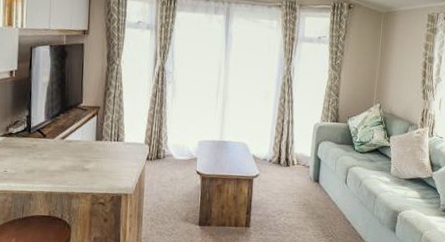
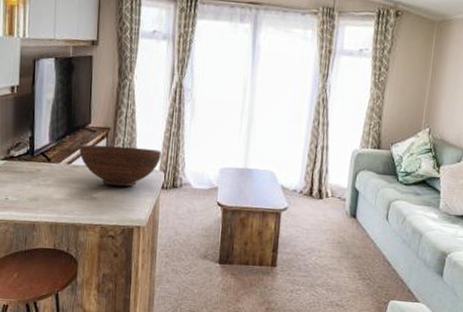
fruit bowl: none [72,121,147,159] -> present [79,144,162,187]

